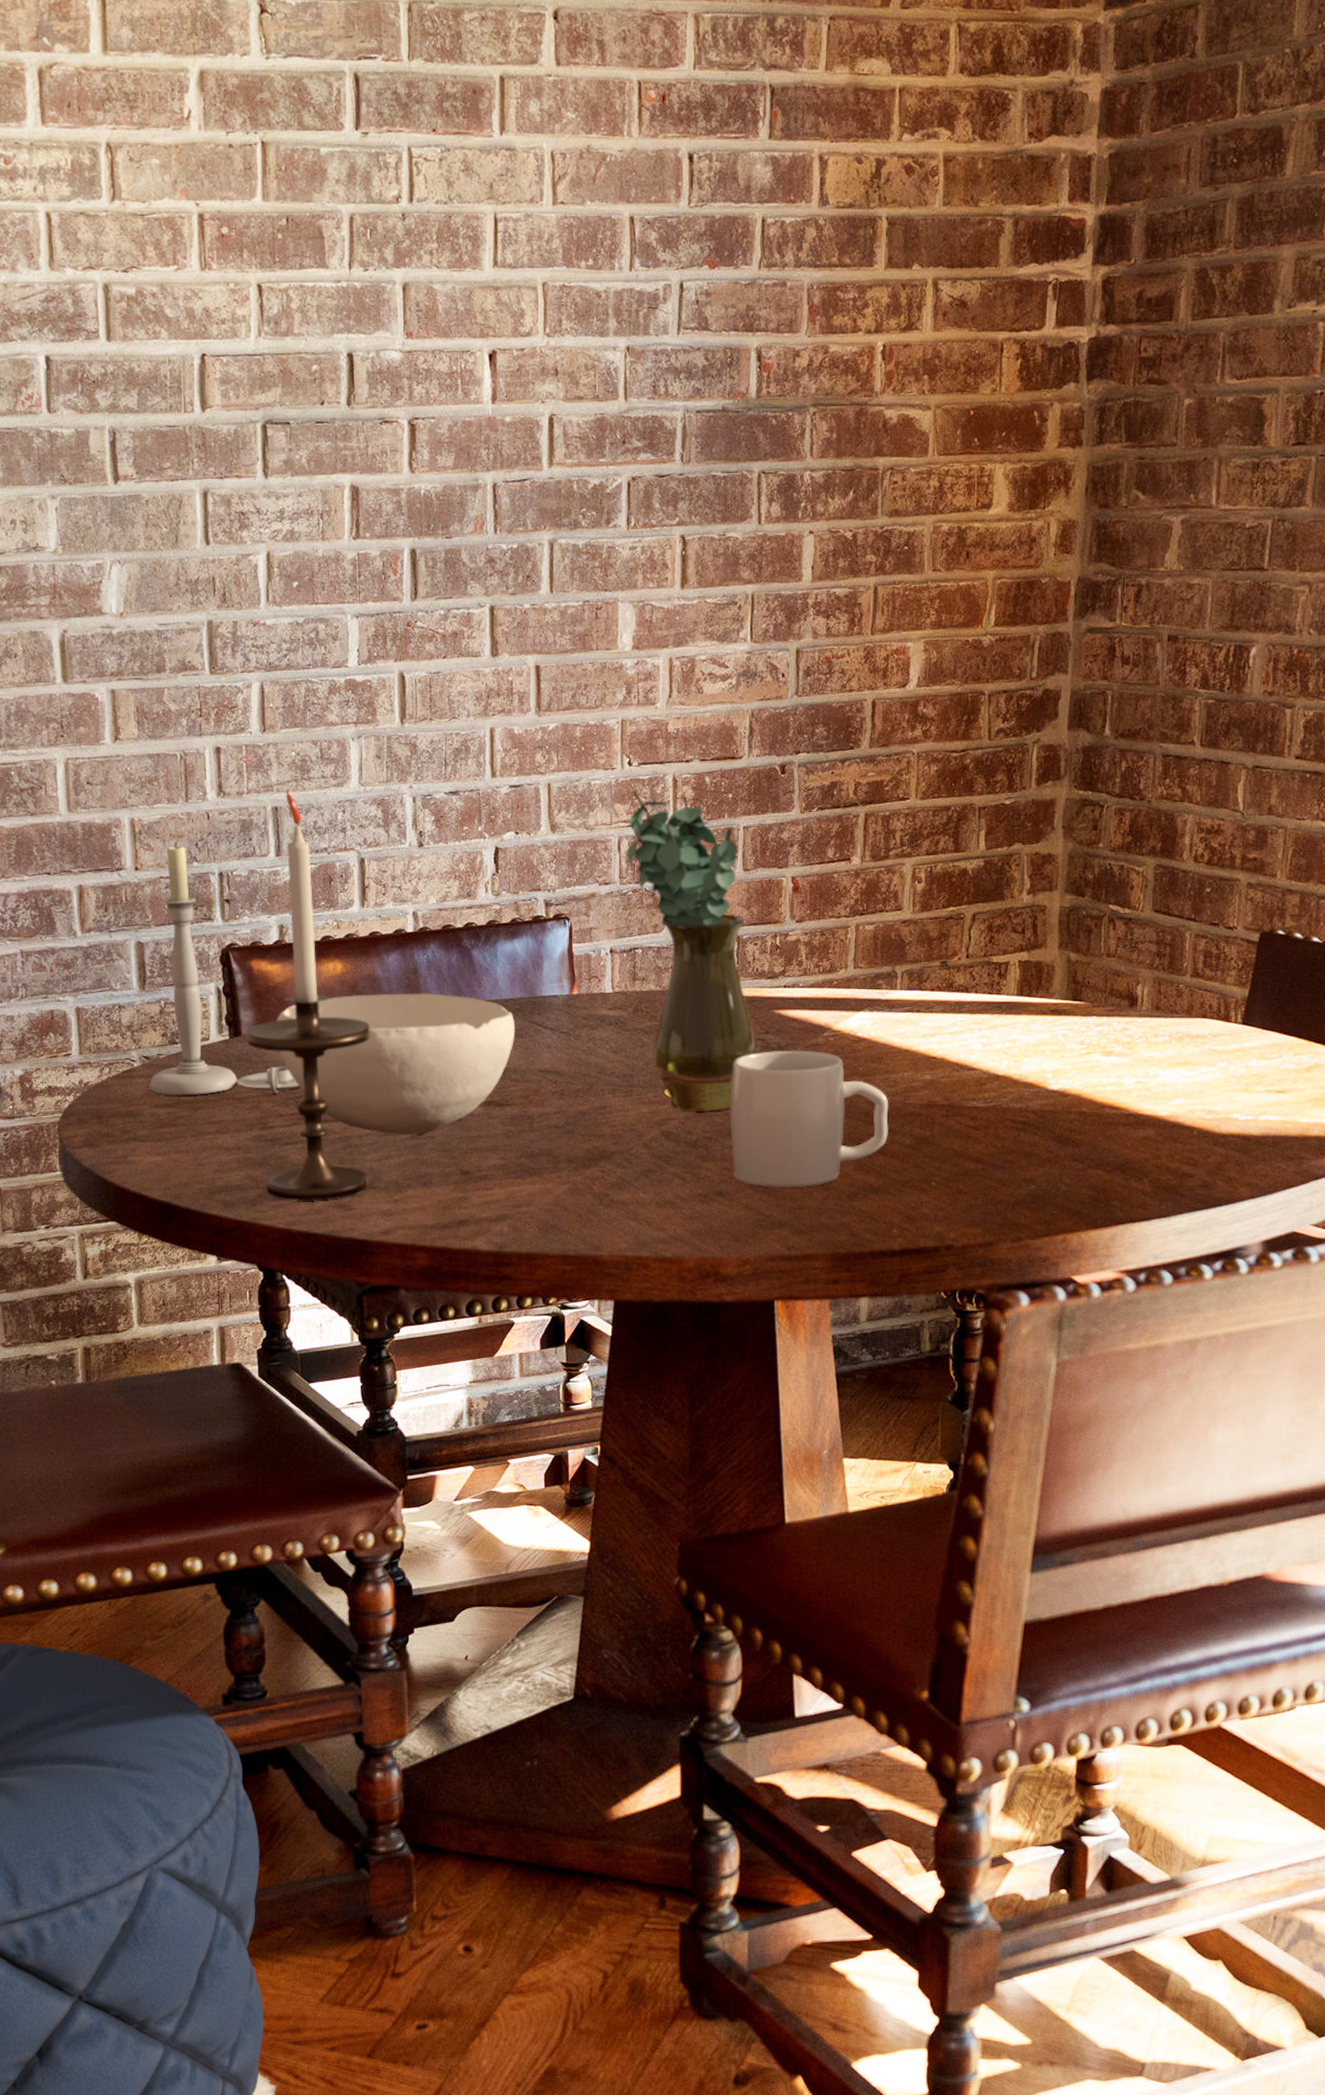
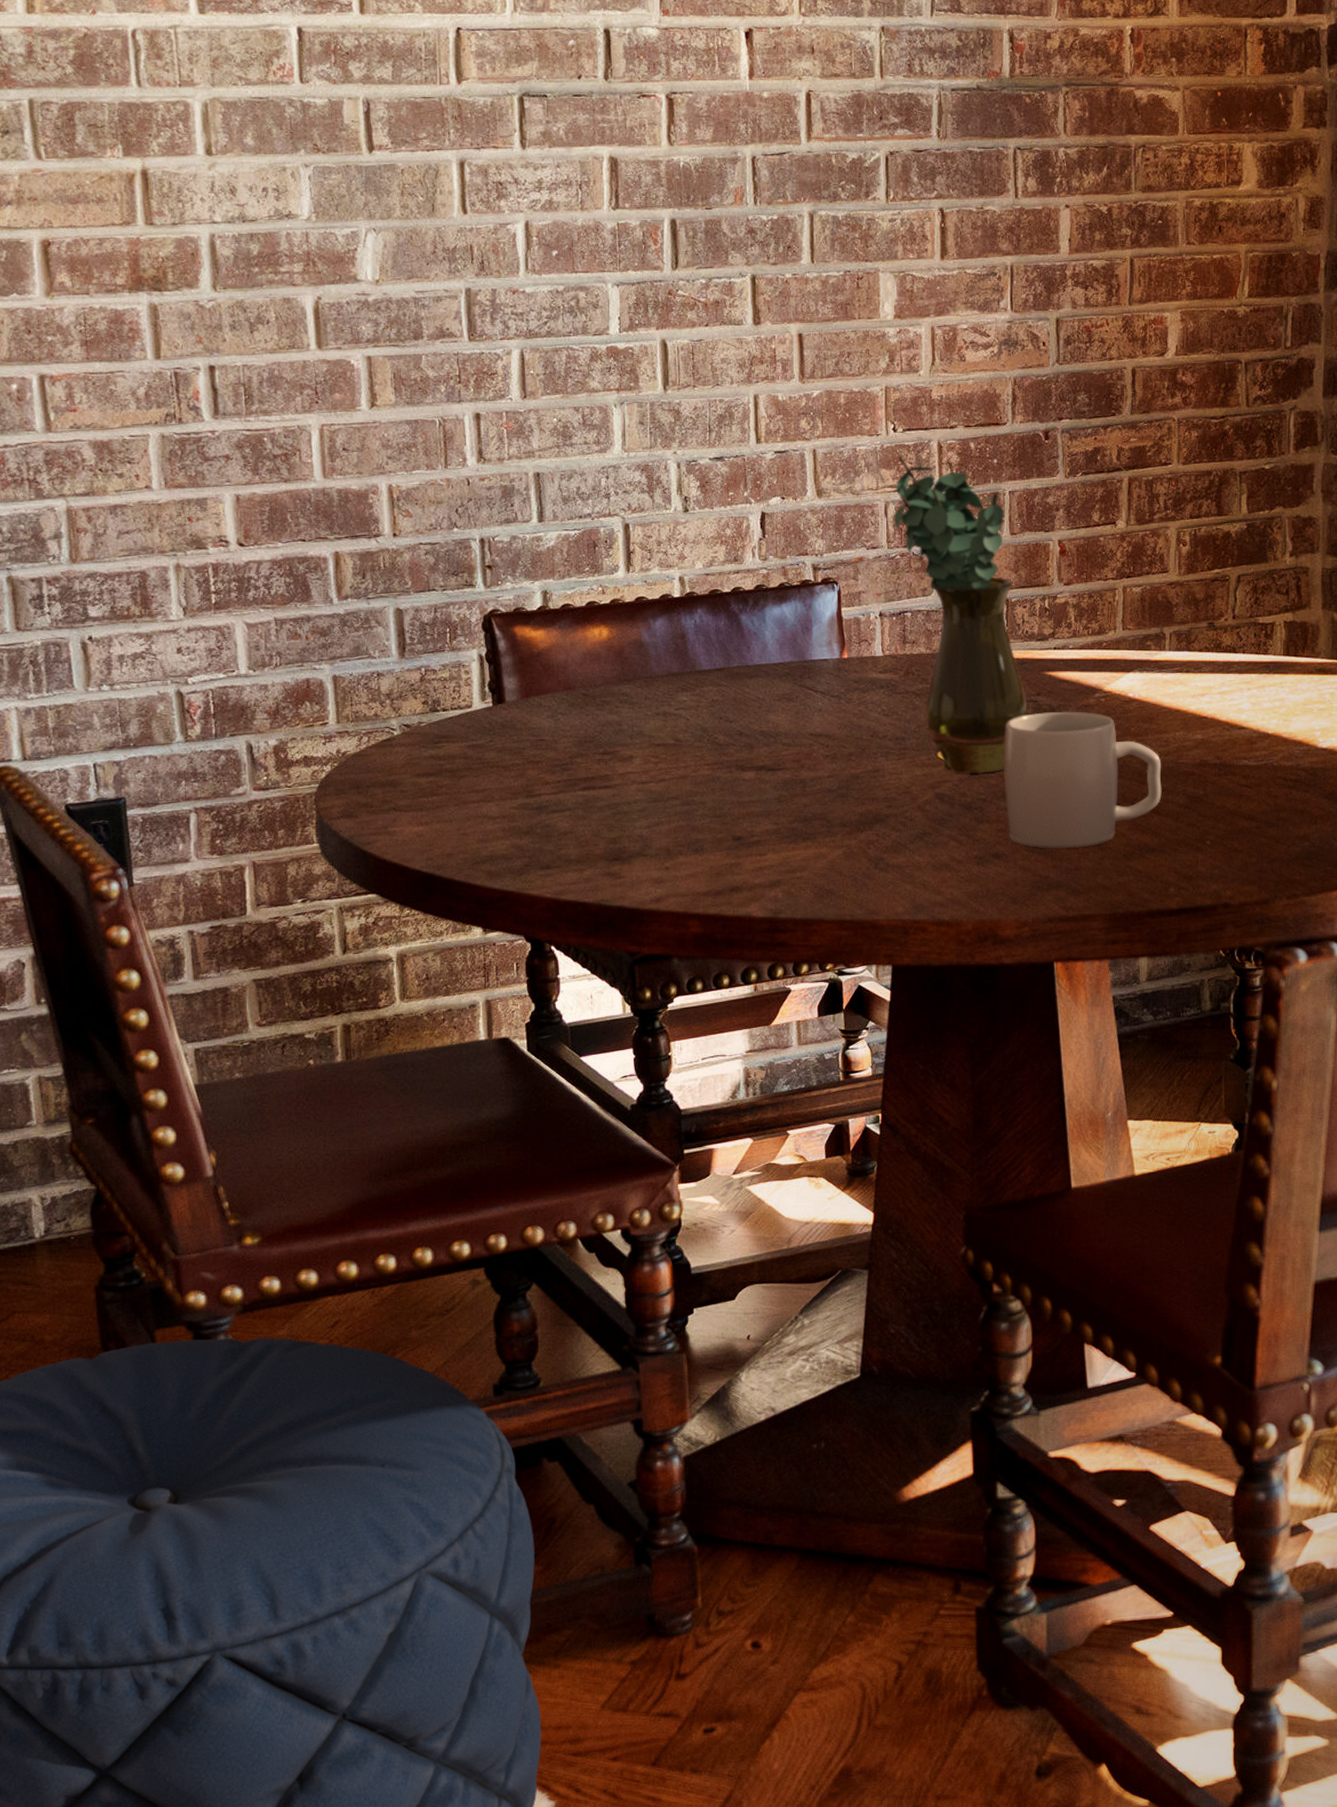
candlestick: present [149,842,301,1096] -> none [410,508,567,764]
candlestick: present [246,789,370,1201] -> none [510,455,638,870]
decorative bowl: present [277,992,516,1135] -> none [542,657,786,801]

